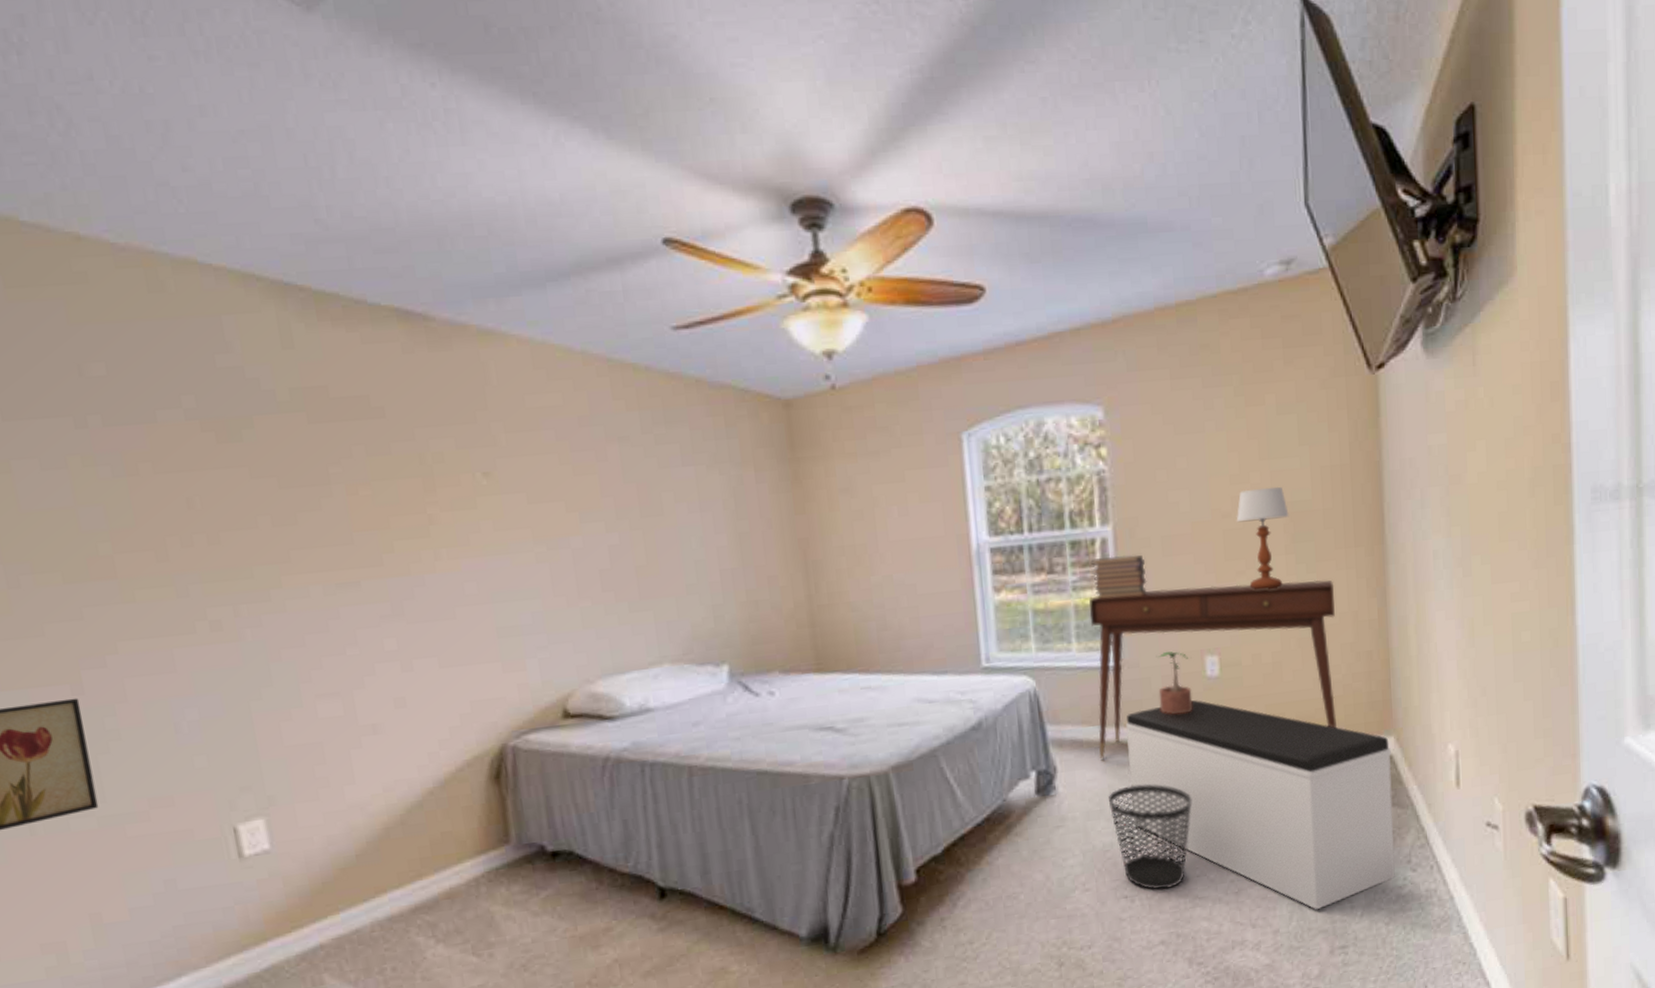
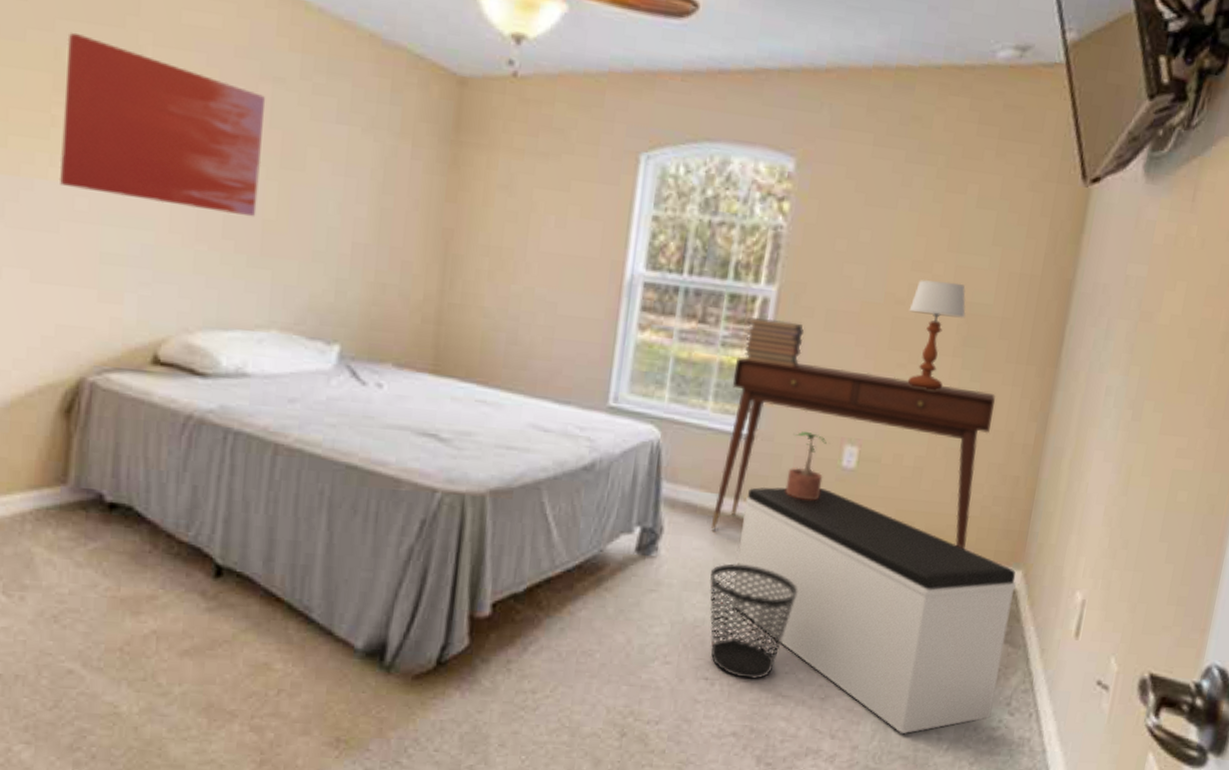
wall art: none [427,436,629,576] -> present [59,32,266,218]

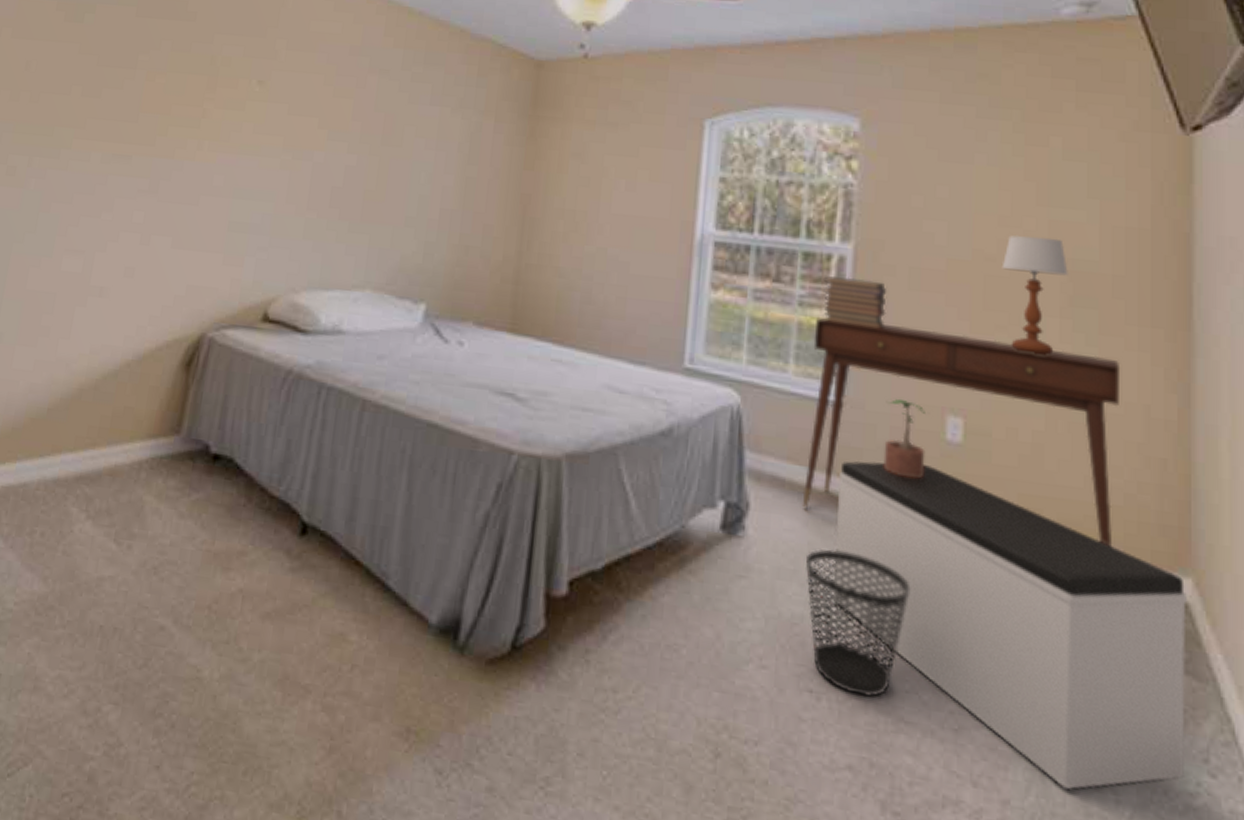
wall art: present [59,32,266,218] -> none [203,43,373,188]

